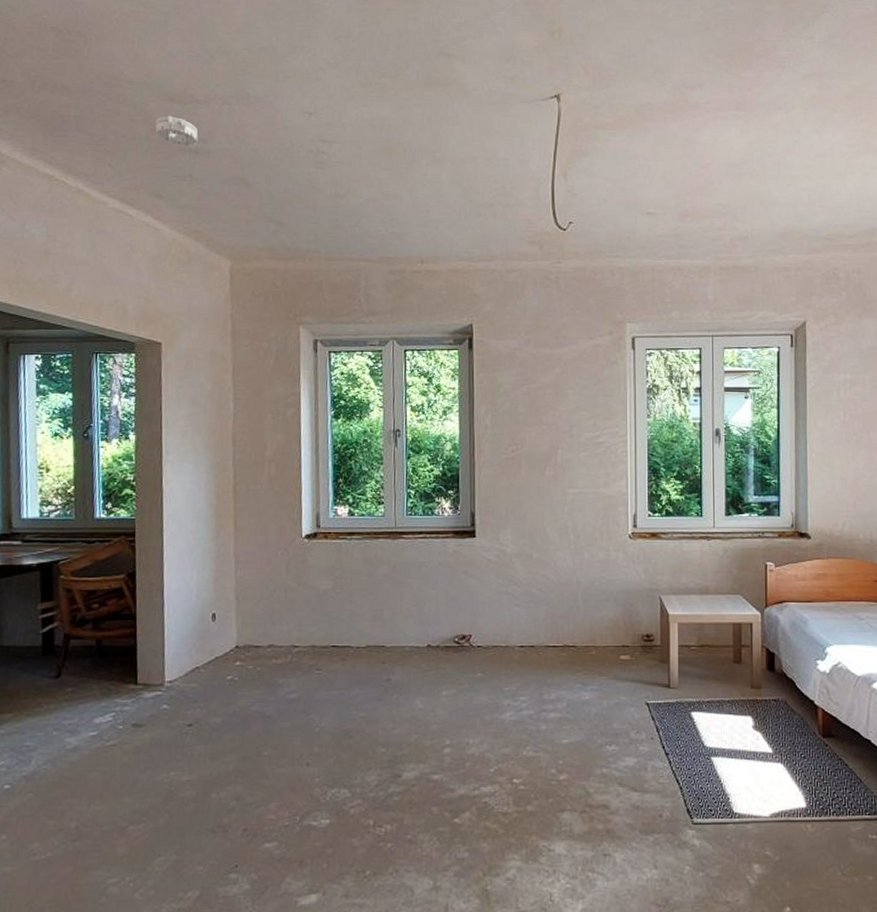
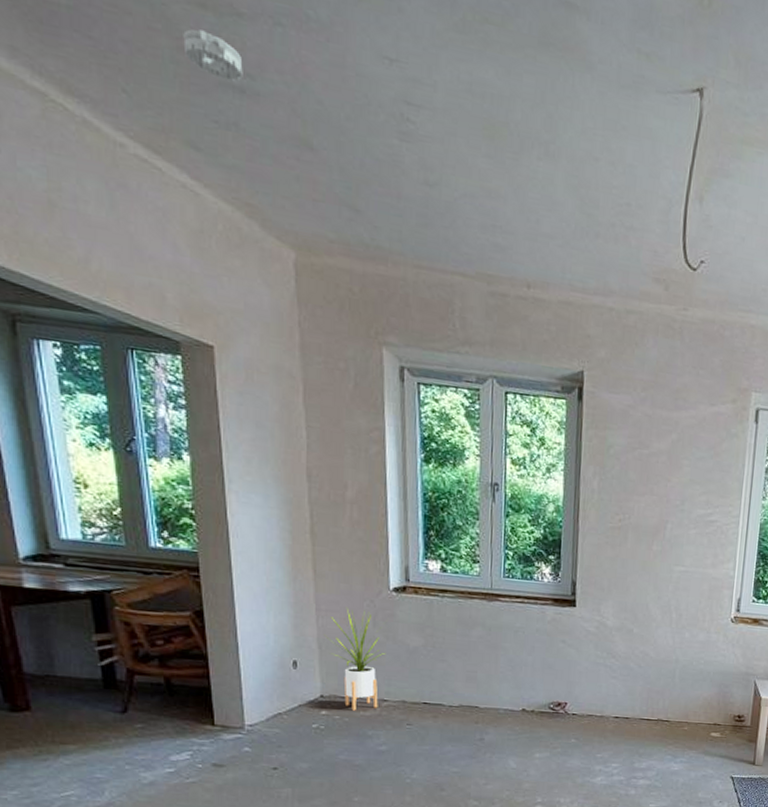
house plant: none [241,557,298,659] -> present [324,607,386,711]

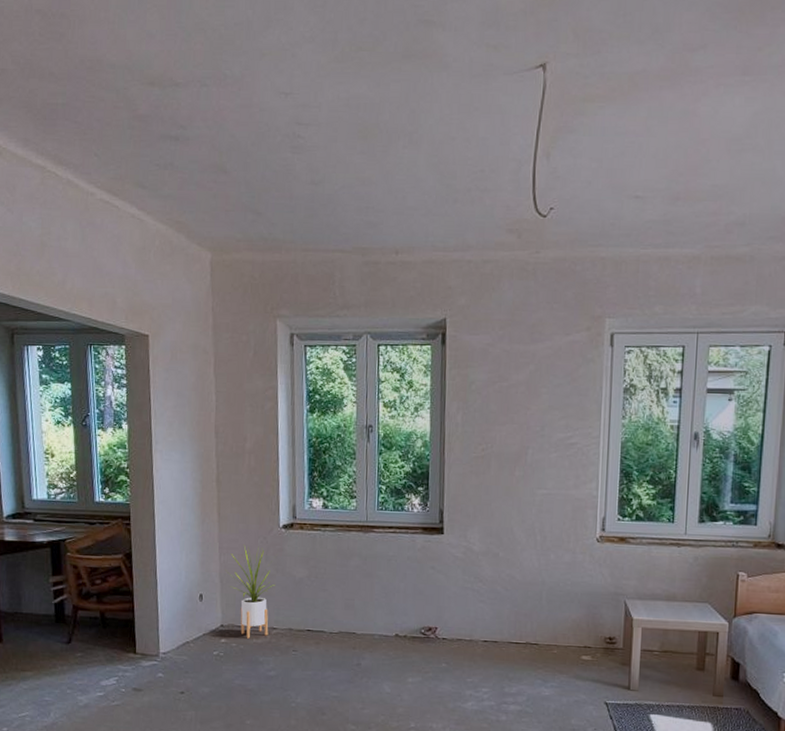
smoke detector: present [183,29,243,82] -> none [137,101,178,134]

